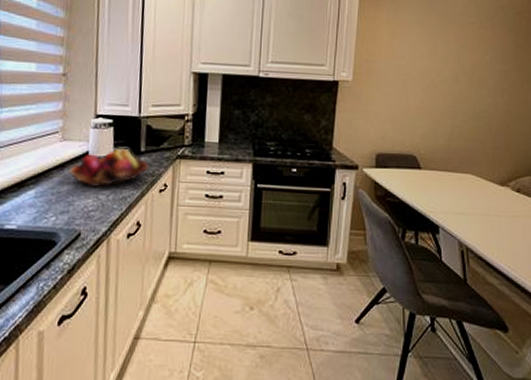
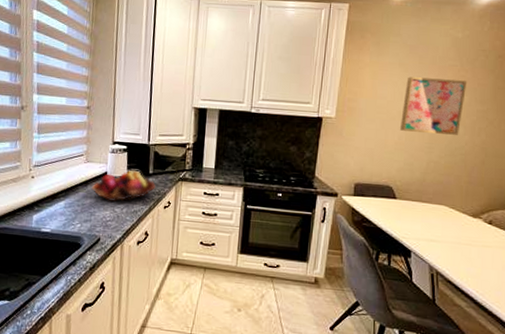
wall art: none [422,35,488,97] -> present [400,77,467,135]

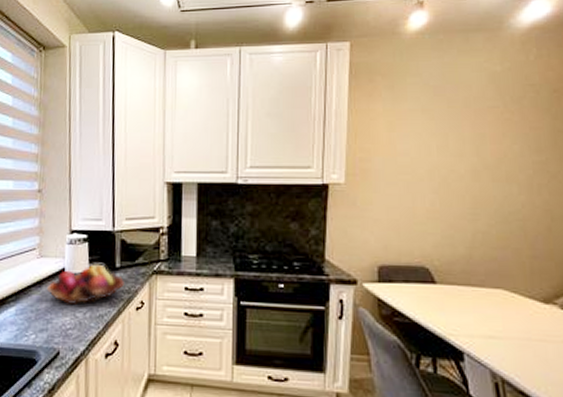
wall art: present [400,77,467,135] -> none [431,125,515,195]

